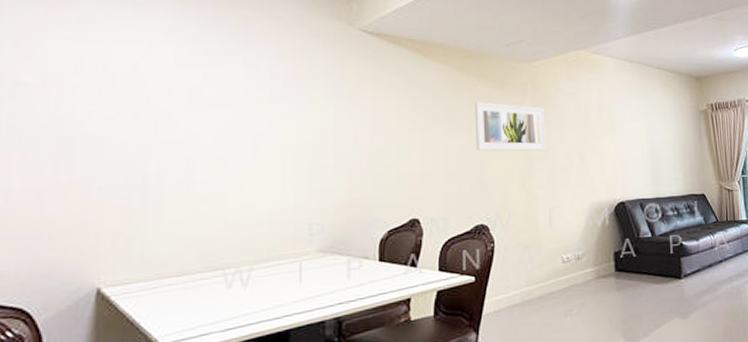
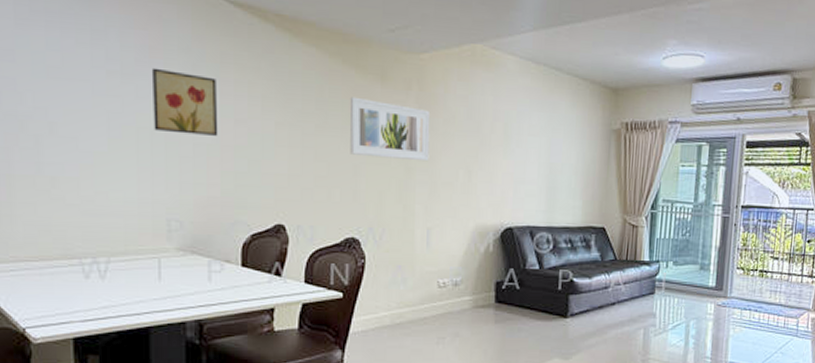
wall art: none [298,91,358,146] -> present [153,67,218,136]

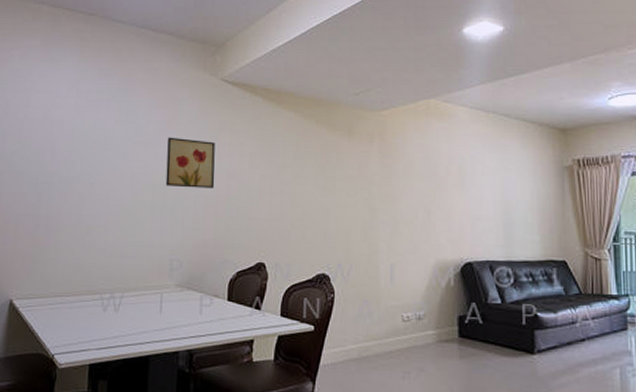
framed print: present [349,96,431,162] -> none [321,150,391,203]

